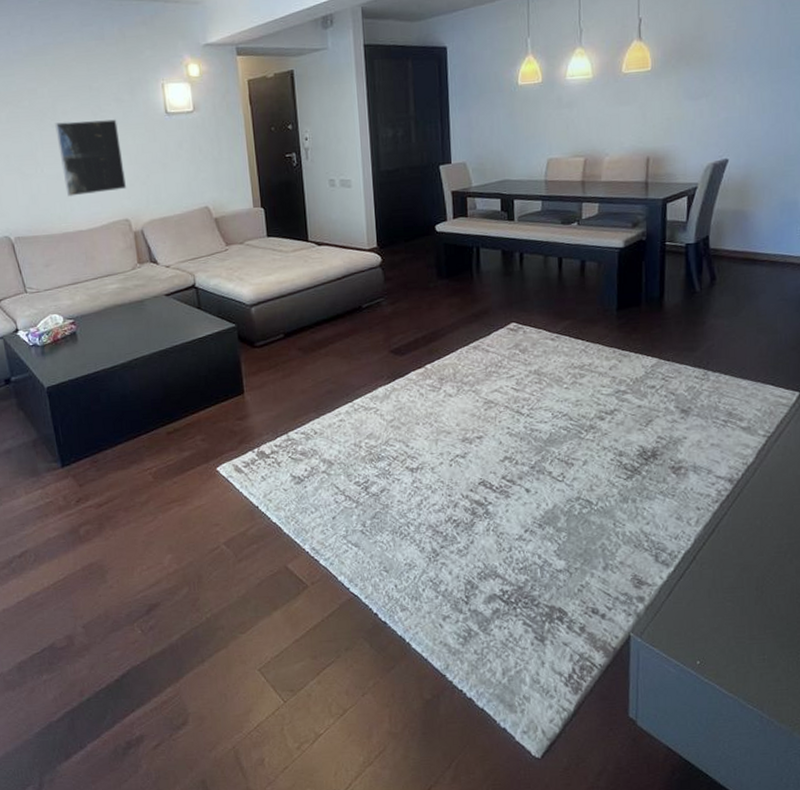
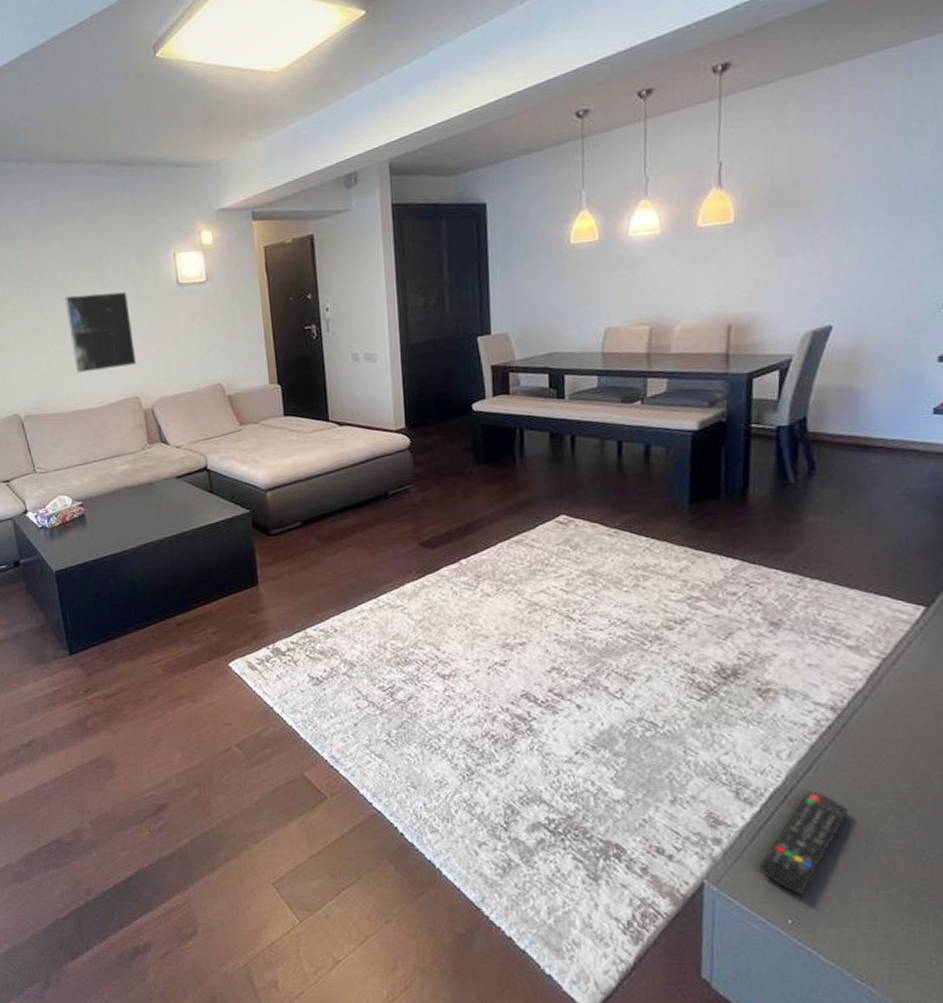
remote control: none [674,551,743,639] -> present [760,791,849,894]

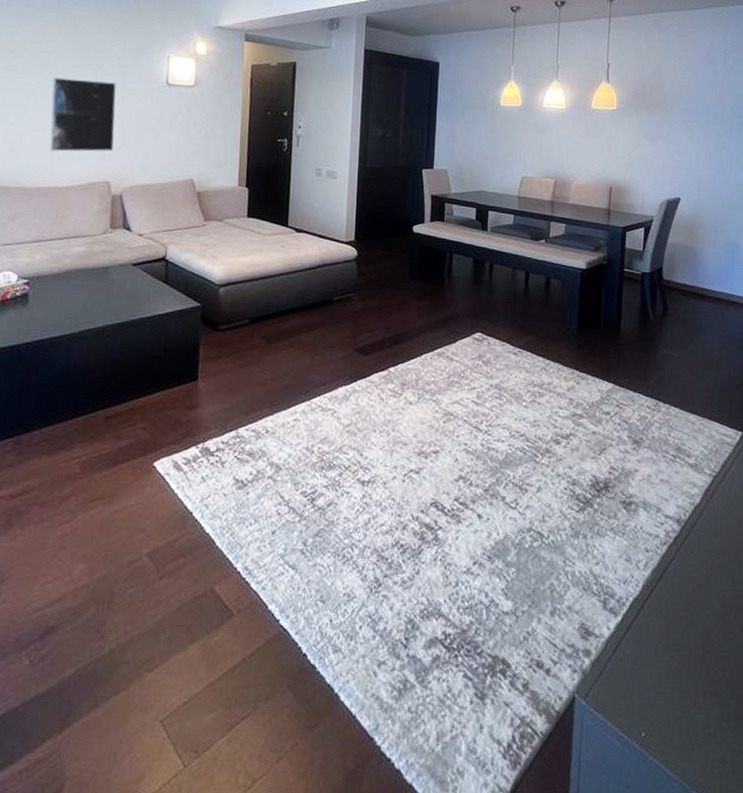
remote control: present [760,791,849,894] -> none [621,600,690,705]

